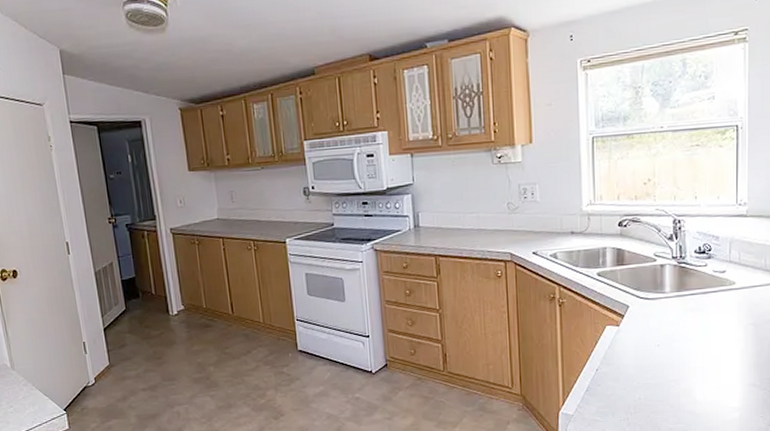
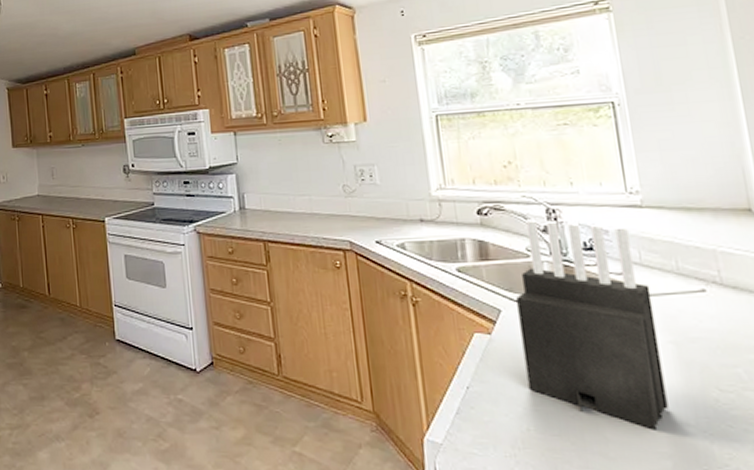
knife block: none [642,228,743,391] -> present [516,218,669,430]

